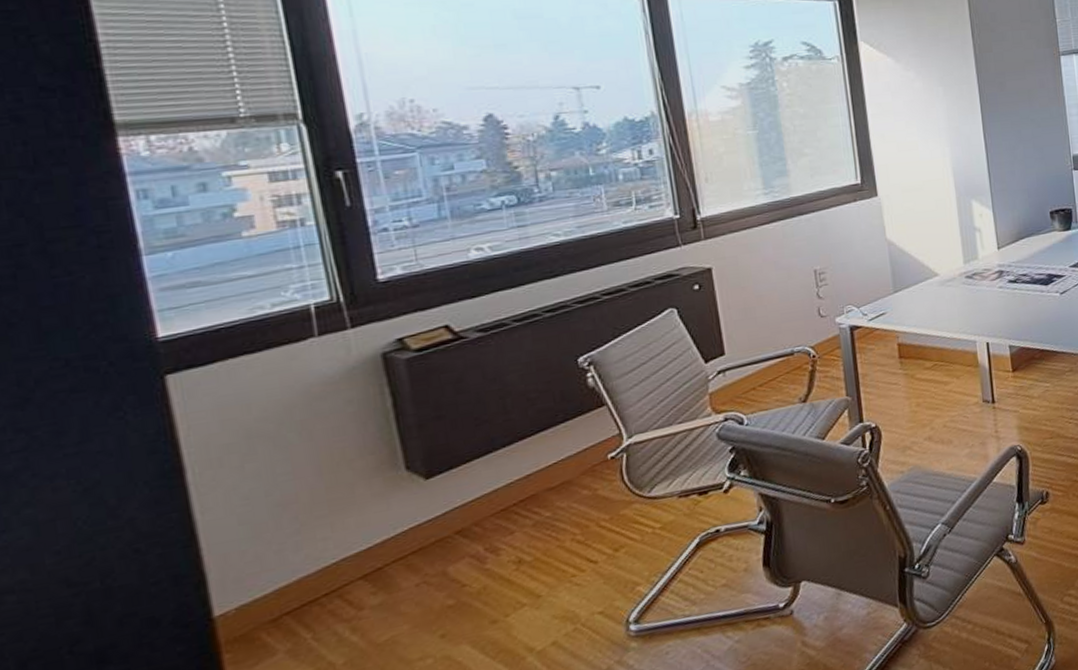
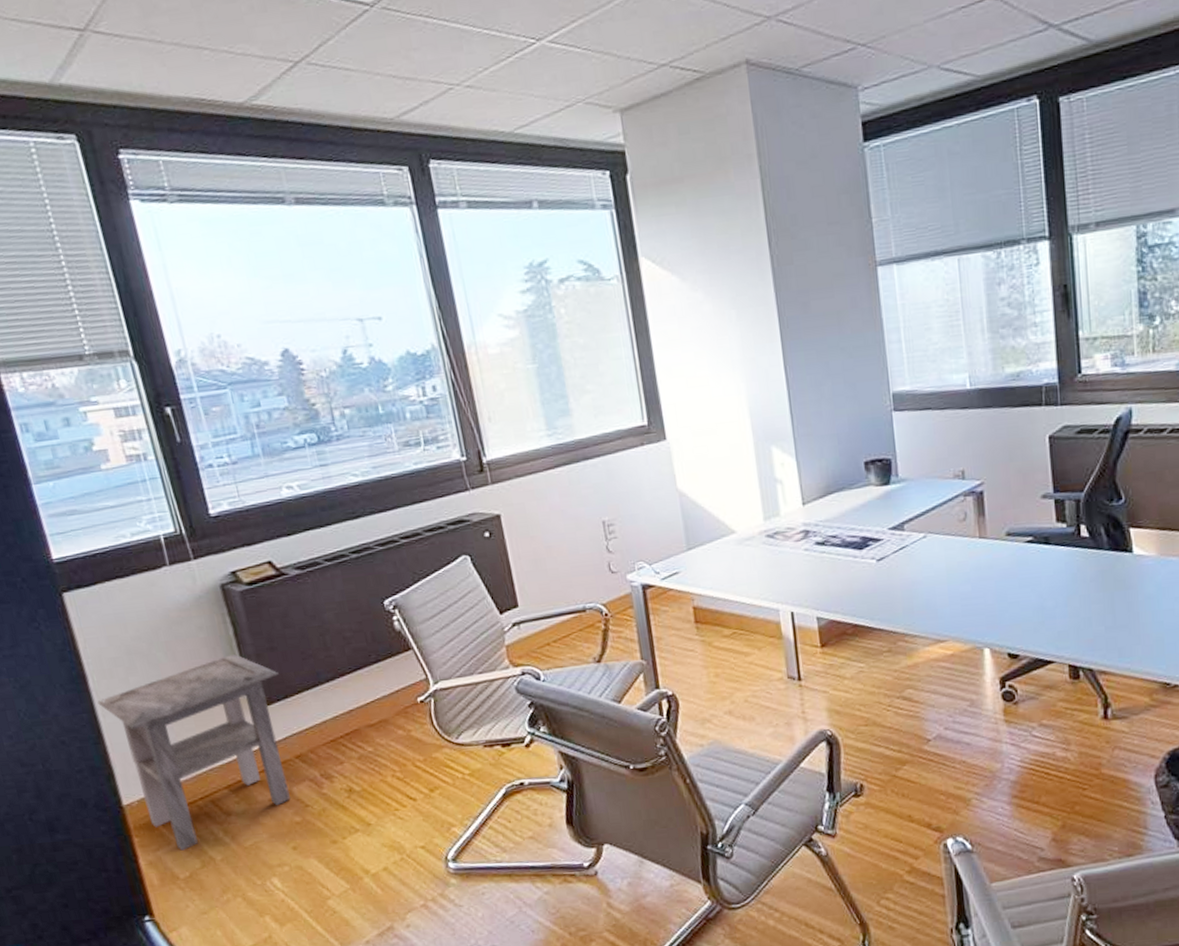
side table: none [196,427,444,661] -> present [97,654,291,851]

